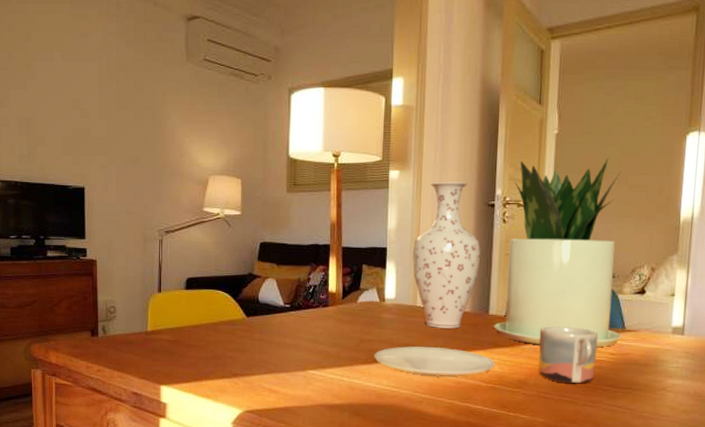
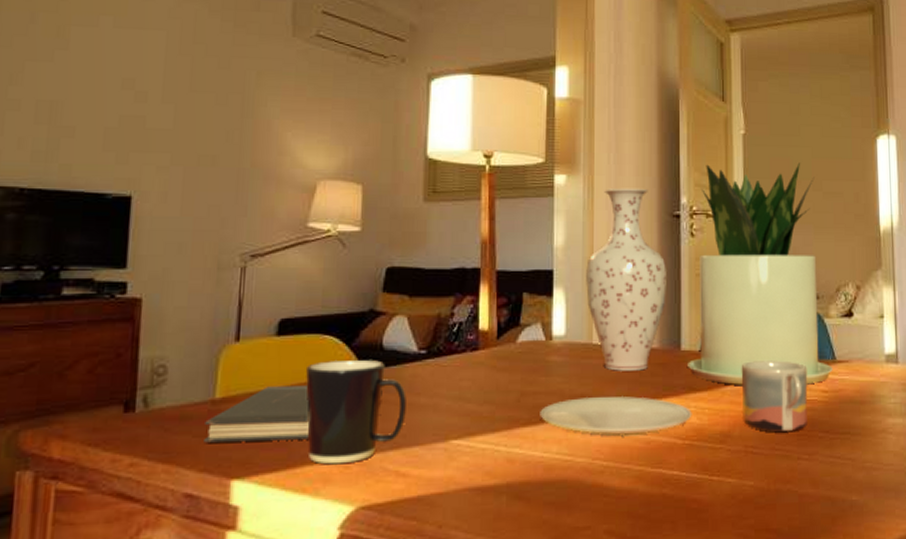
hardcover book: none [142,324,259,362] -> present [204,385,383,443]
mug: none [206,309,276,381] -> present [306,359,406,465]

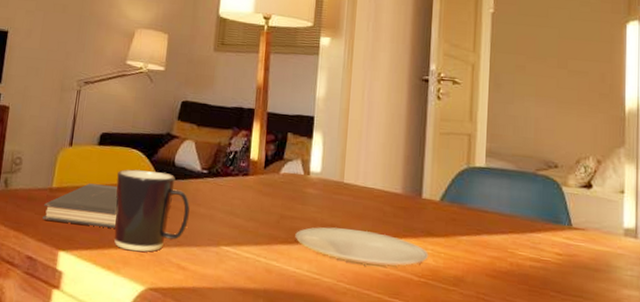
vase: present [586,188,668,371] -> none [341,52,414,211]
planter: present [688,162,833,386] -> none [427,37,568,246]
mug: present [741,360,808,433] -> none [476,216,543,286]

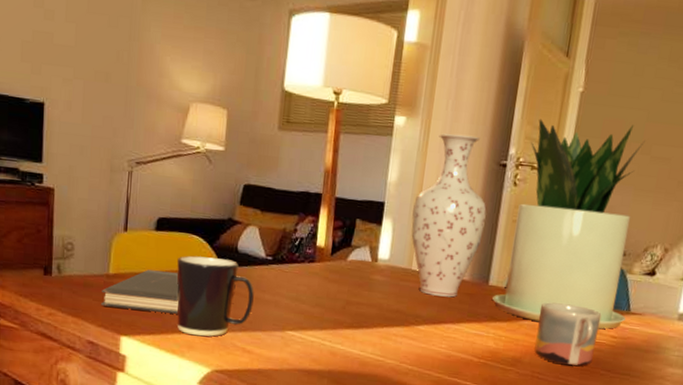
plate: present [295,227,429,267] -> none [360,312,491,349]
vase: none [341,52,414,211] -> present [411,133,487,298]
planter: none [427,37,568,246] -> present [492,118,645,330]
mug: none [476,216,543,286] -> present [534,302,602,366]

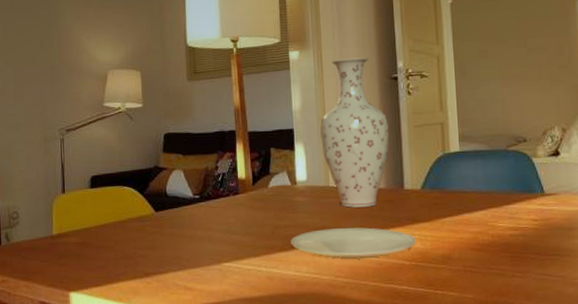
hardcover book: present [101,269,236,314] -> none [48,224,170,266]
mug: present [176,255,254,337] -> none [113,204,188,281]
plate: none [360,312,491,349] -> present [290,227,417,259]
planter: present [492,118,645,330] -> none [411,24,542,217]
mug: present [534,302,602,366] -> none [457,195,520,255]

